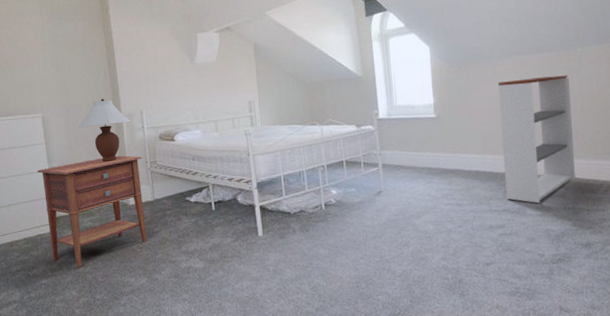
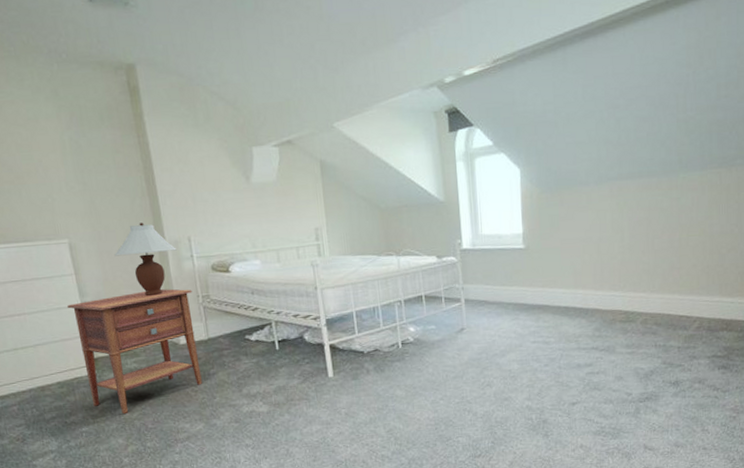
bookshelf: present [497,75,575,204] -> none [592,203,669,341]

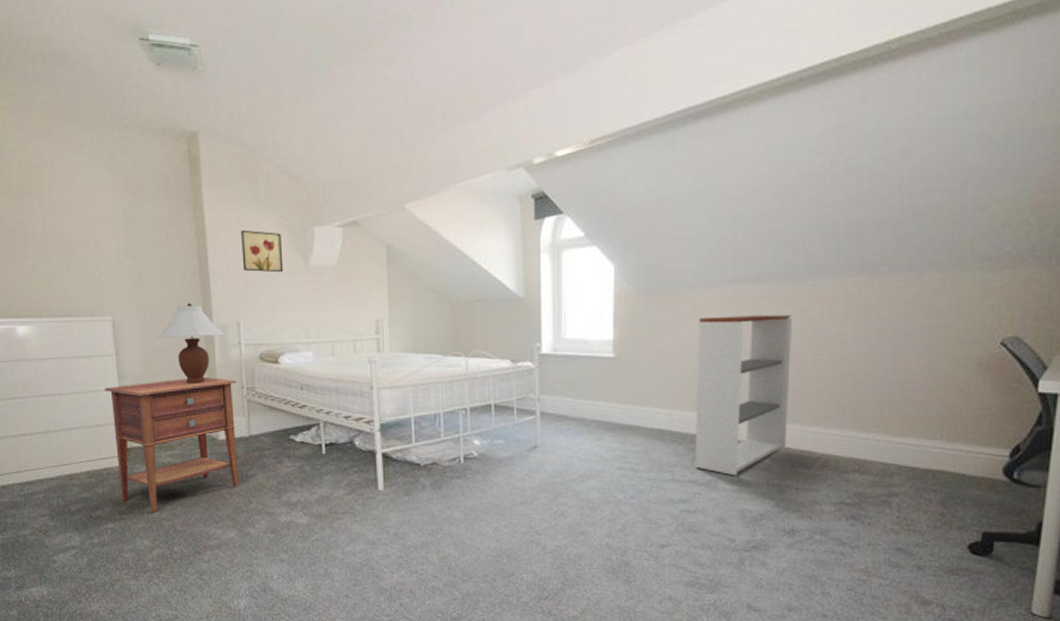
wall art: none [184,153,227,191] -> present [241,229,284,273]
bookshelf: none [592,203,669,341] -> present [695,315,792,476]

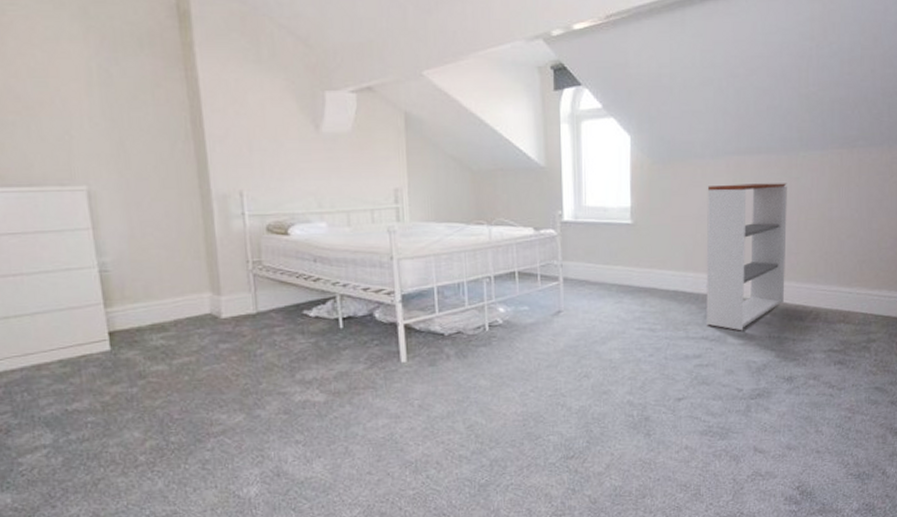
nightstand: present [105,377,239,512] -> none [80,251,246,401]
table lamp: present [158,303,224,385] -> none [145,171,225,260]
wall art: present [241,229,284,273] -> none [242,92,292,139]

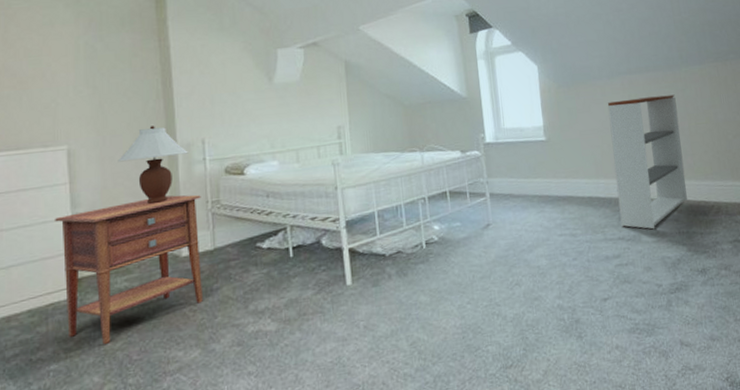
nightstand: none [80,251,246,401] -> present [55,194,203,344]
table lamp: none [145,171,225,260] -> present [117,125,188,205]

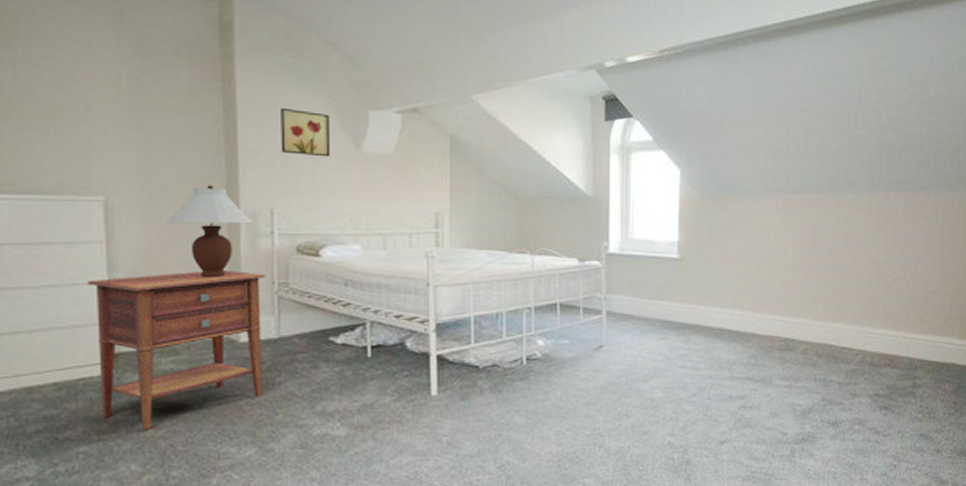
wall art: none [206,55,249,92] -> present [281,107,331,157]
bookshelf: present [607,94,687,230] -> none [752,222,835,373]

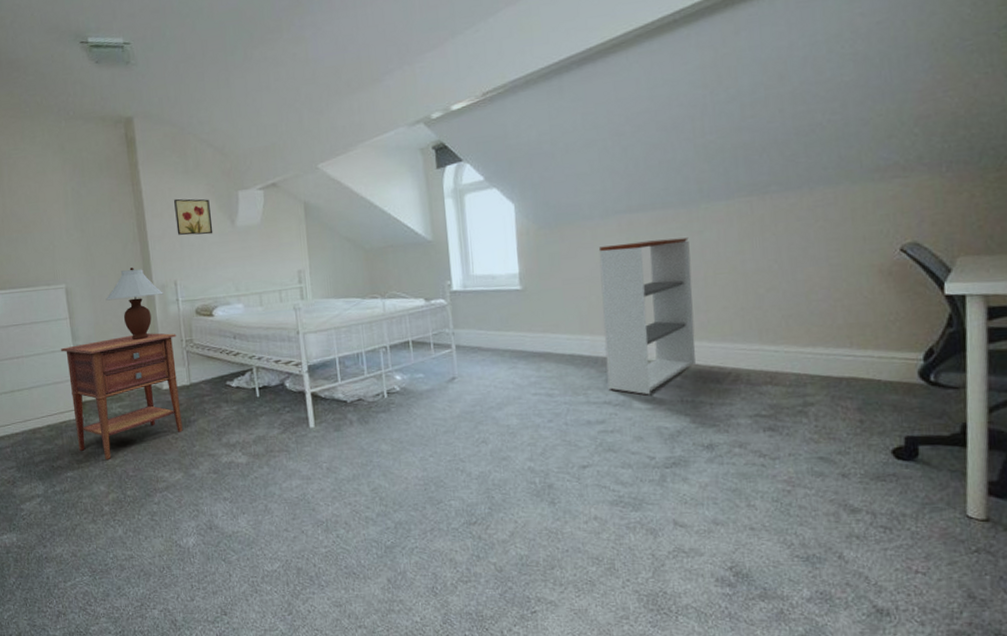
bookshelf: none [752,222,835,373] -> present [598,237,696,395]

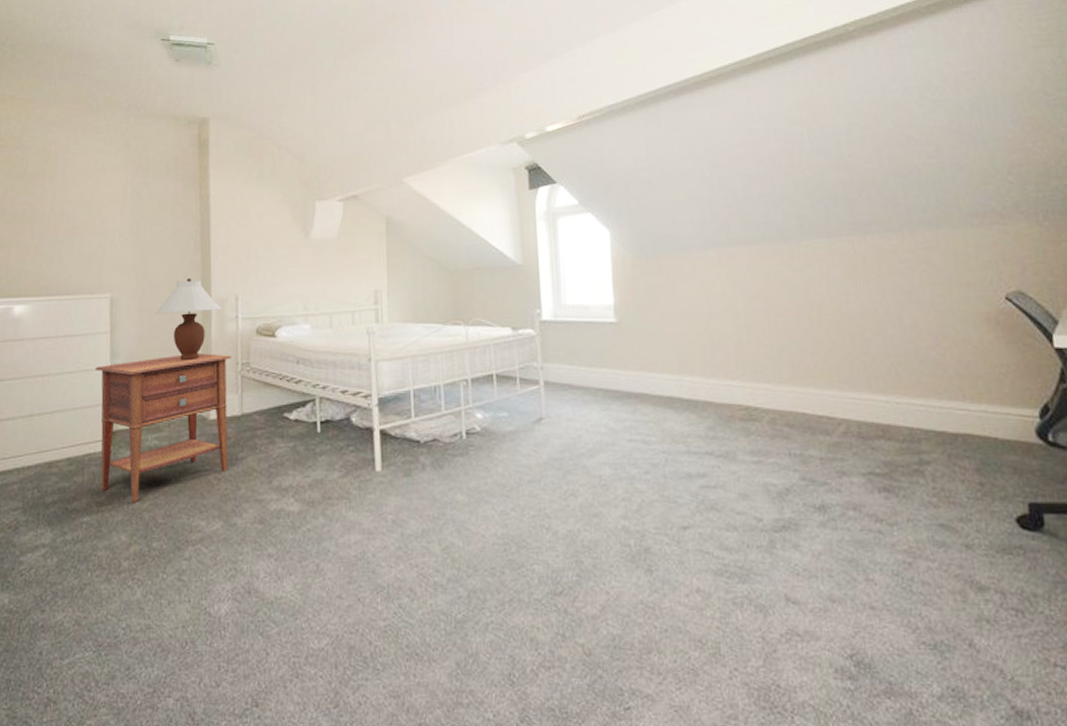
wall art: present [174,198,213,235] -> none [244,206,284,246]
bookshelf: present [598,237,696,395] -> none [698,275,803,446]

